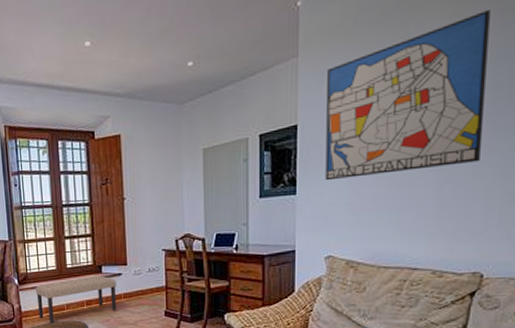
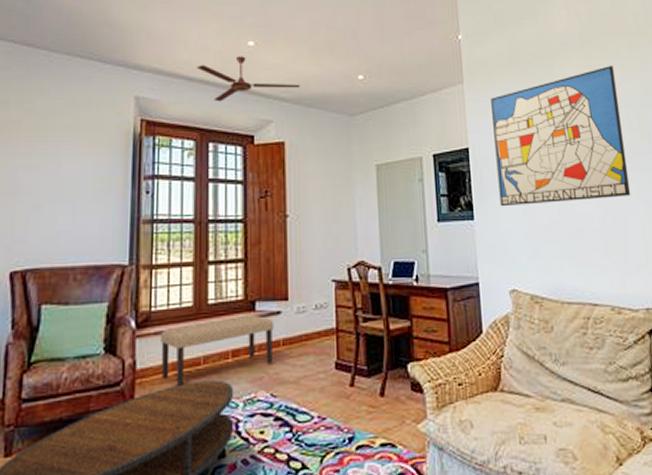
ceiling fan: none [43,57,133,104] -> present [197,56,301,102]

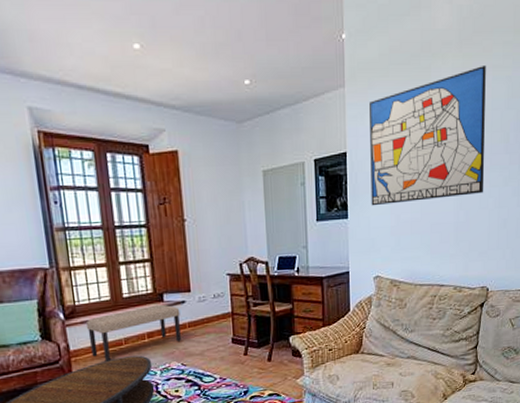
ceiling fan: present [197,56,301,102] -> none [85,60,189,111]

